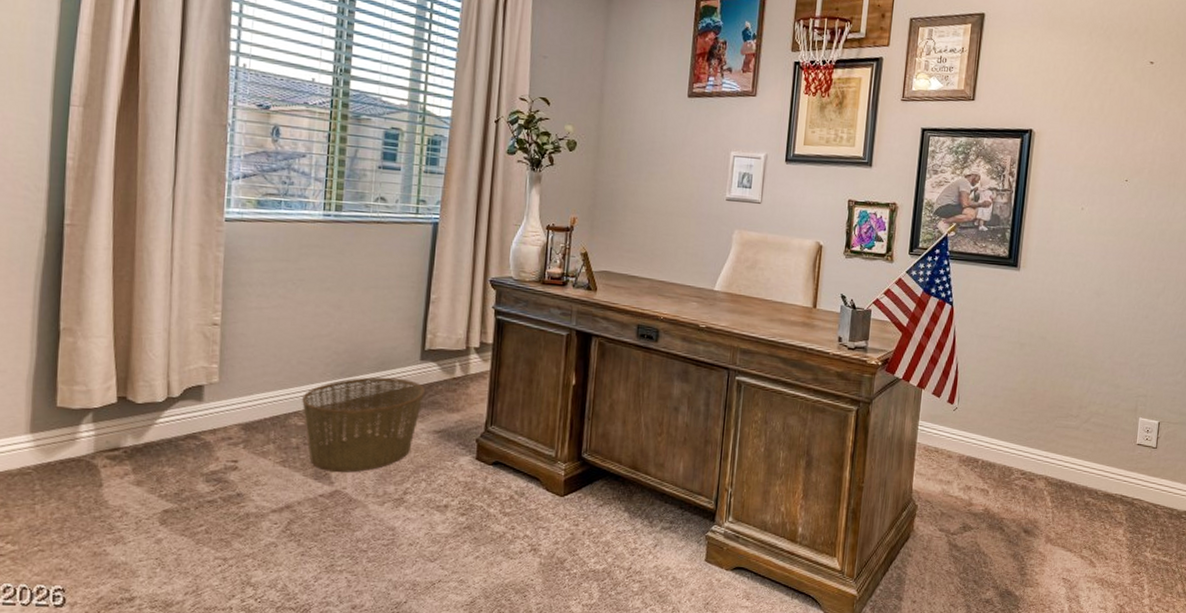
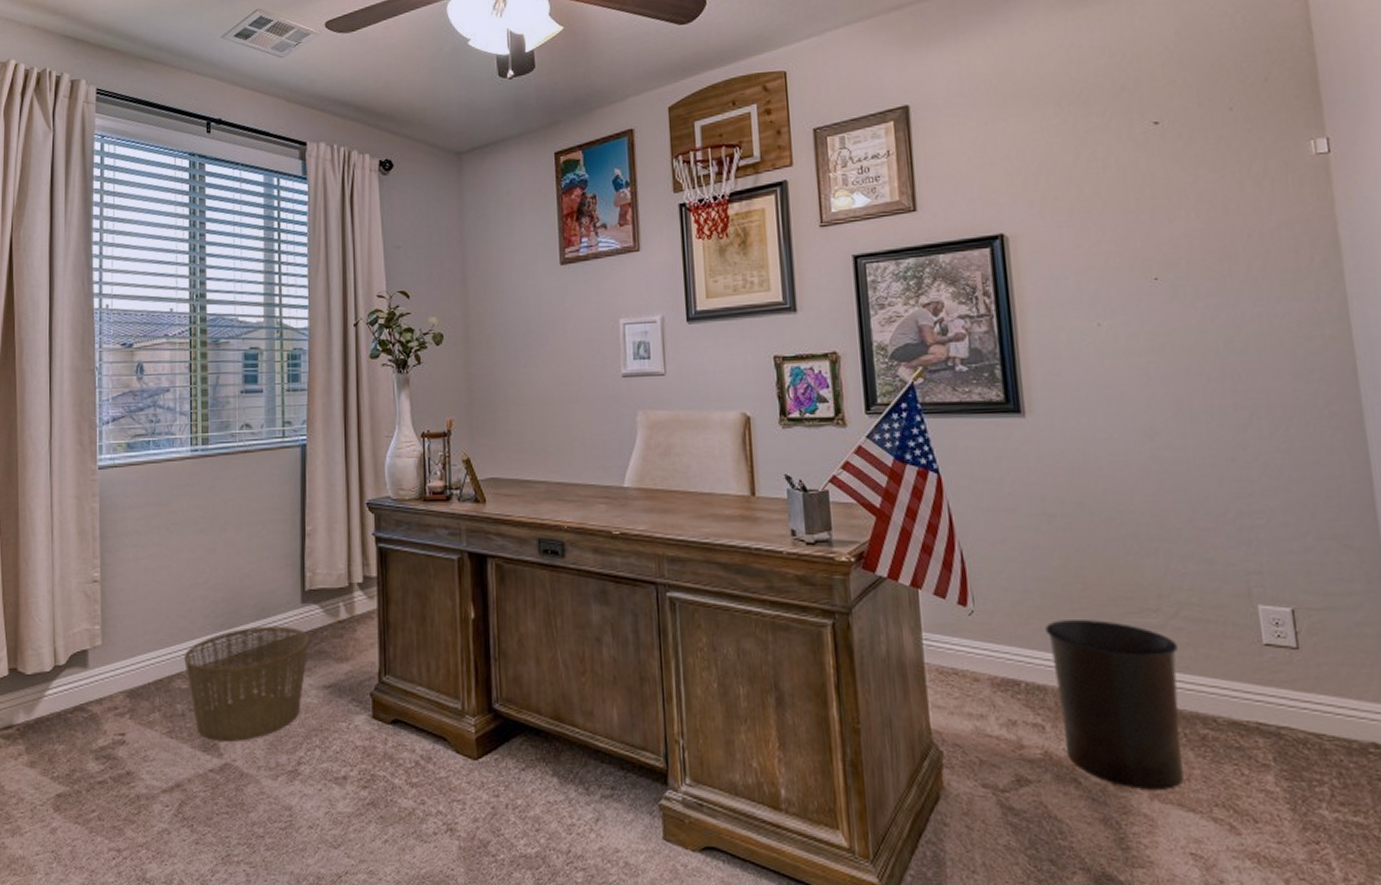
waste bin: none [999,418,1085,537] -> present [1045,620,1184,790]

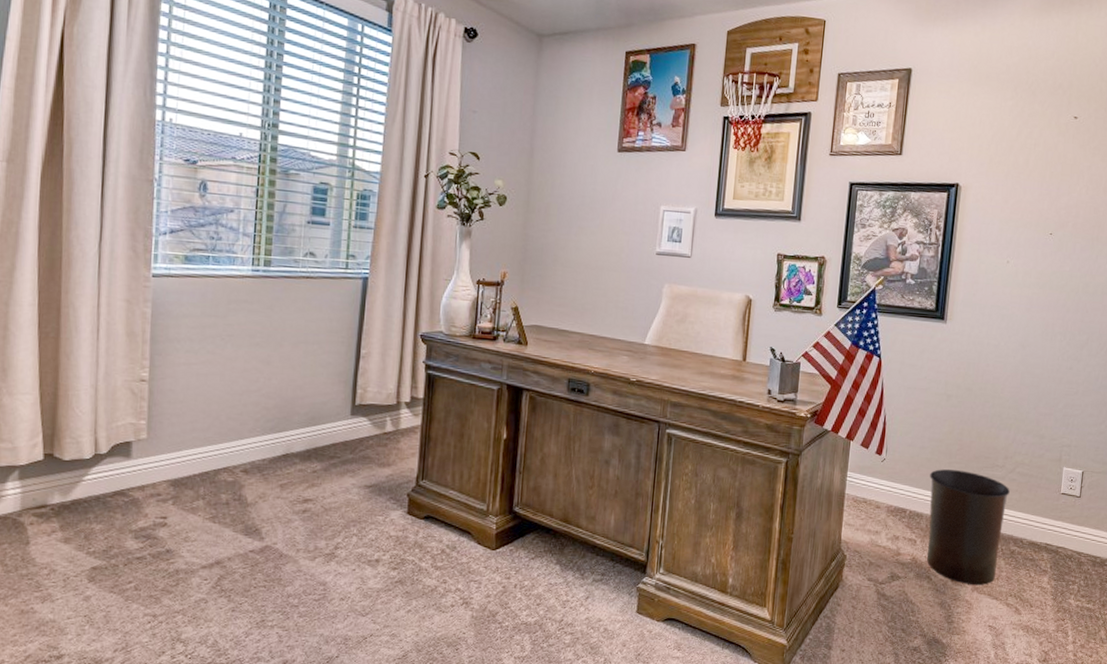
basket: present [184,626,309,741] -> none [231,432,355,528]

